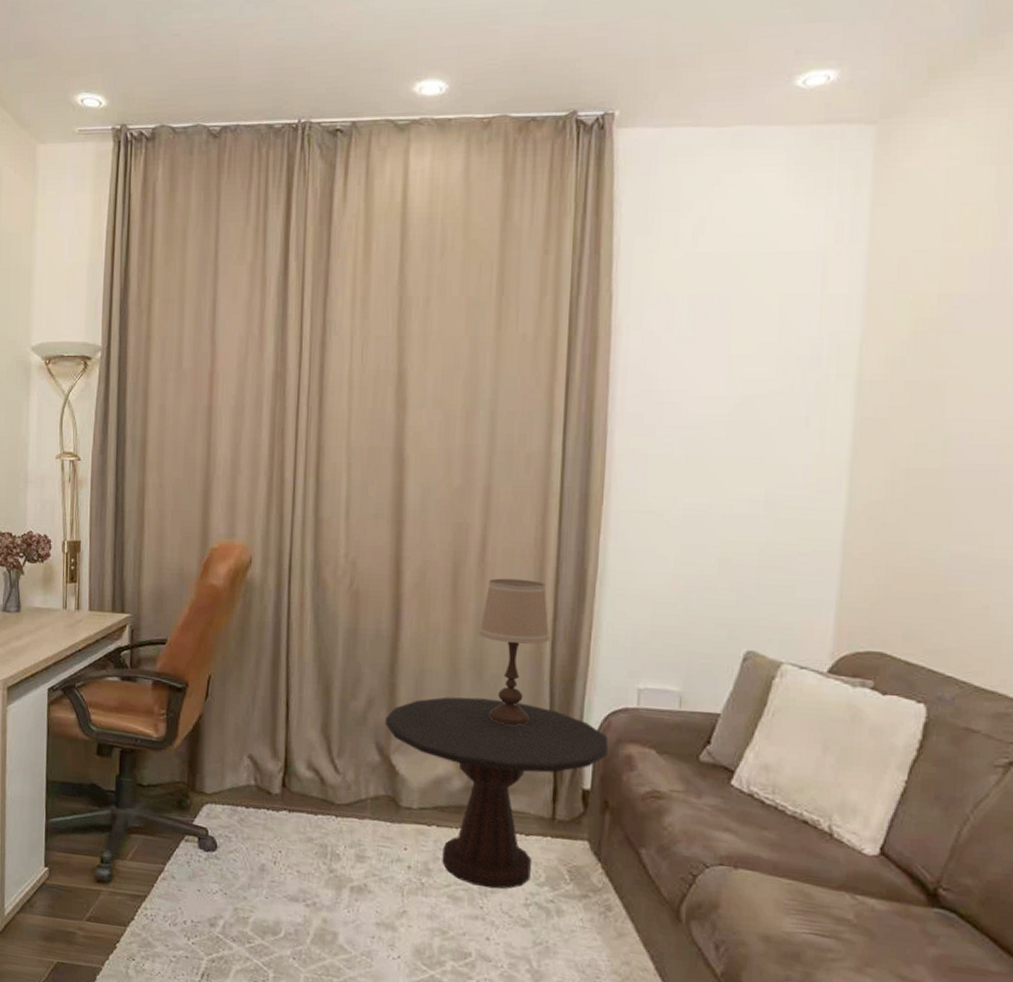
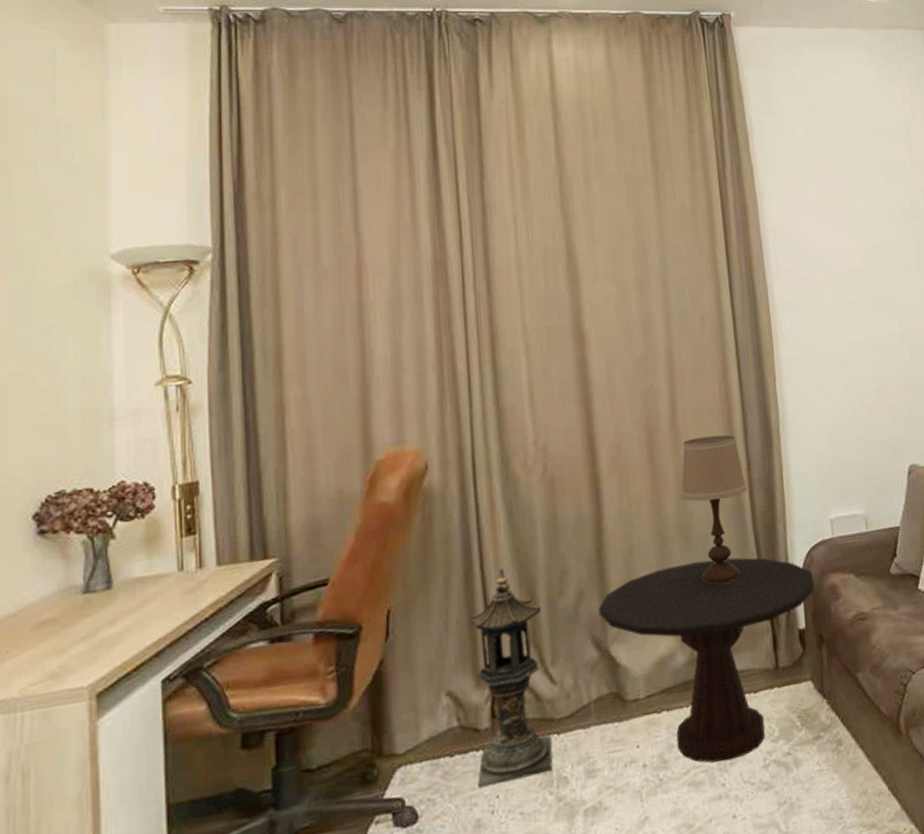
lantern: none [266,663,334,846] -> present [470,569,553,789]

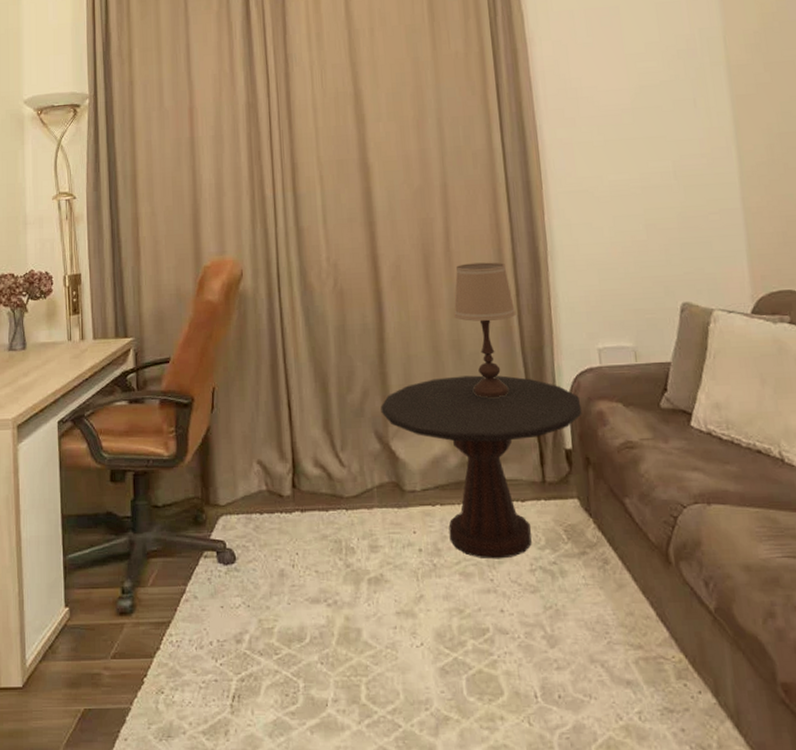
lantern: present [470,569,553,789] -> none [275,364,342,544]

